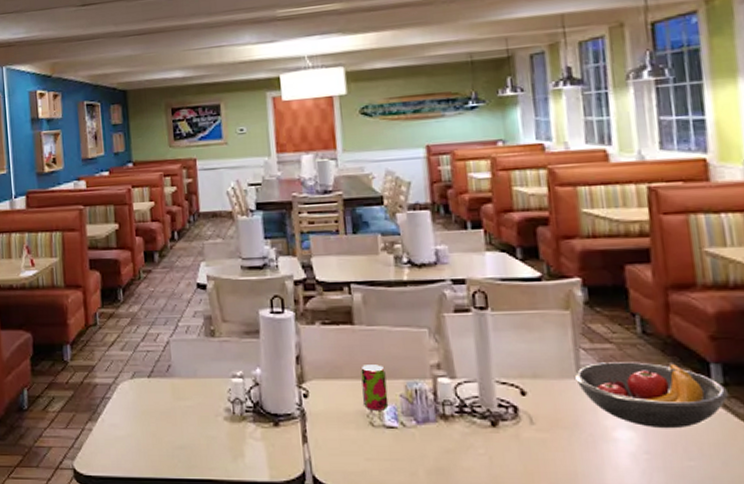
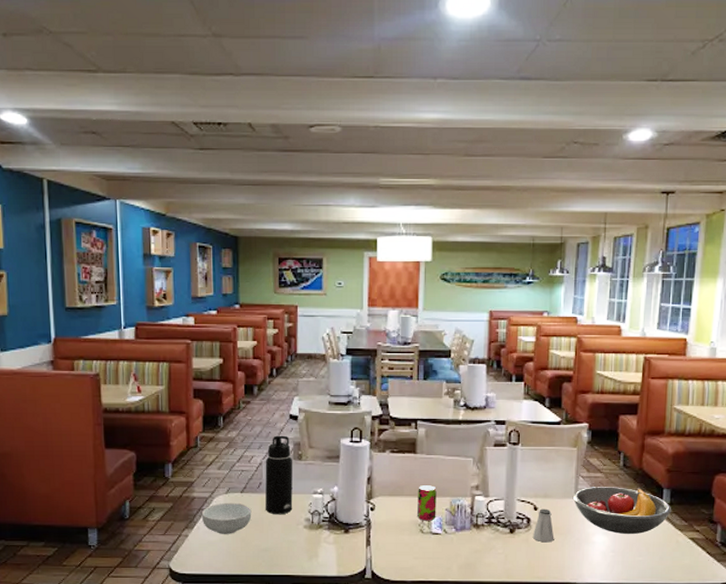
cereal bowl: none [105,389,162,428] -> present [201,502,252,534]
water bottle: none [173,308,209,404] -> present [265,435,293,515]
saltshaker: none [523,393,557,440] -> present [532,508,554,543]

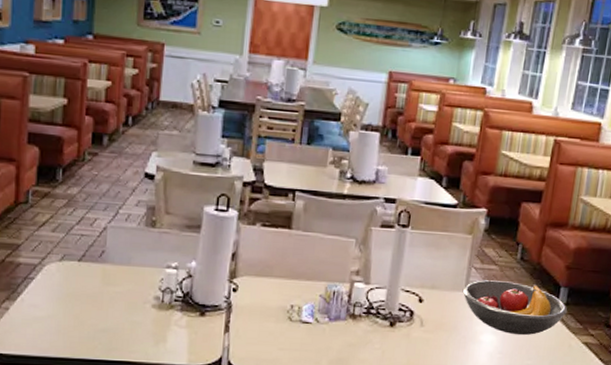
cereal bowl: present [201,502,252,534] -> none [27,271,90,310]
water bottle: present [265,435,293,515] -> none [107,196,144,291]
beverage can: present [416,484,437,521] -> none [285,265,311,308]
saltshaker: present [532,508,554,543] -> none [414,301,439,340]

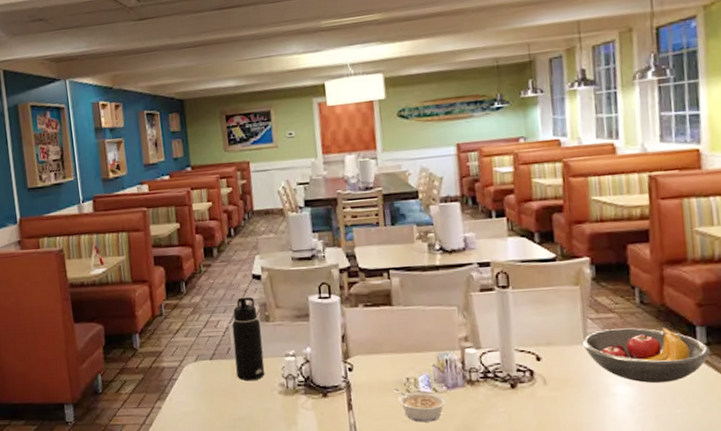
water bottle: none [107,196,144,291] -> present [231,296,265,381]
legume: none [276,315,327,352] -> present [394,389,447,422]

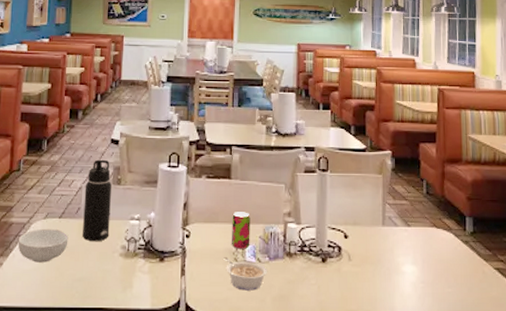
cereal bowl: none [172,370,223,405] -> present [18,228,69,263]
beverage can: none [399,339,423,380] -> present [231,211,250,249]
fruit bowl: present [581,327,711,384] -> none [380,214,476,265]

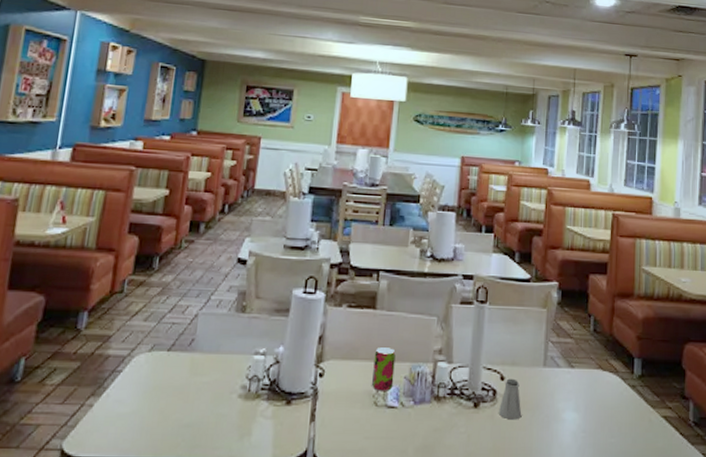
cereal bowl: present [18,228,69,263] -> none [114,363,178,404]
water bottle: present [82,159,111,242] -> none [195,282,235,380]
legume: present [224,257,268,291] -> none [361,401,412,440]
saltshaker: none [344,237,365,273] -> present [498,378,522,420]

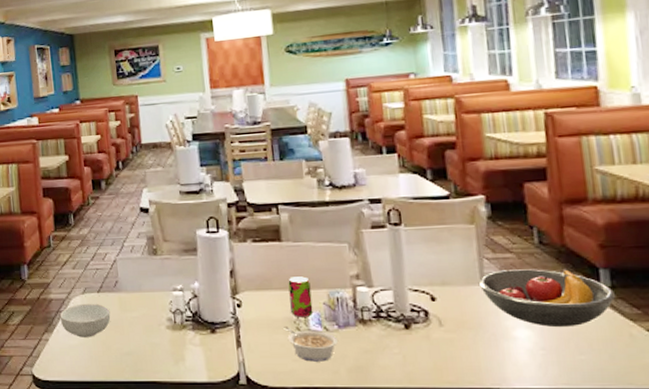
cereal bowl: none [114,363,178,404] -> present [59,303,111,338]
legume: none [361,401,412,440] -> present [283,327,339,362]
saltshaker: present [498,378,522,420] -> none [433,298,463,340]
fruit bowl: none [541,354,644,412] -> present [478,269,616,328]

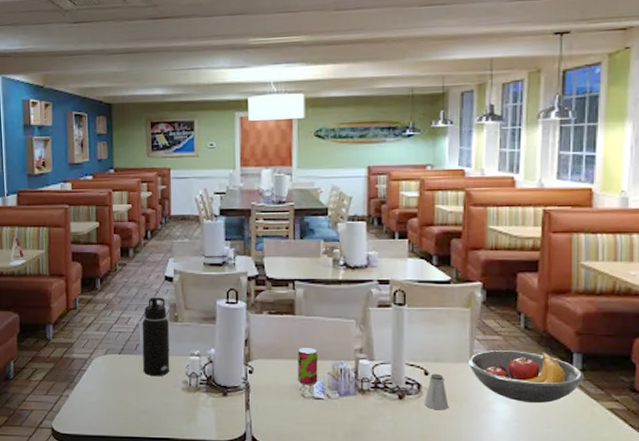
cereal bowl: present [59,303,111,338] -> none [81,364,130,395]
water bottle: none [119,229,153,315] -> present [142,297,170,377]
legume: present [283,327,339,362] -> none [290,393,339,426]
saltshaker: none [433,298,463,340] -> present [424,373,449,410]

